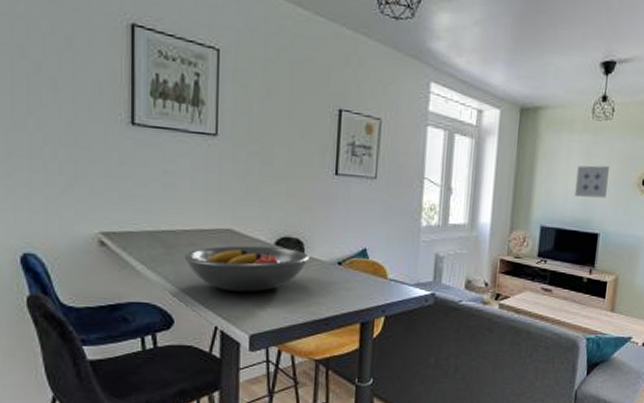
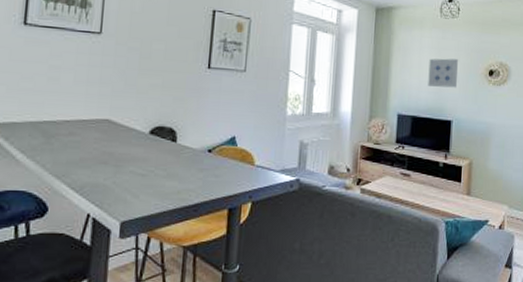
fruit bowl: present [184,245,309,293] -> none [62,134,181,180]

